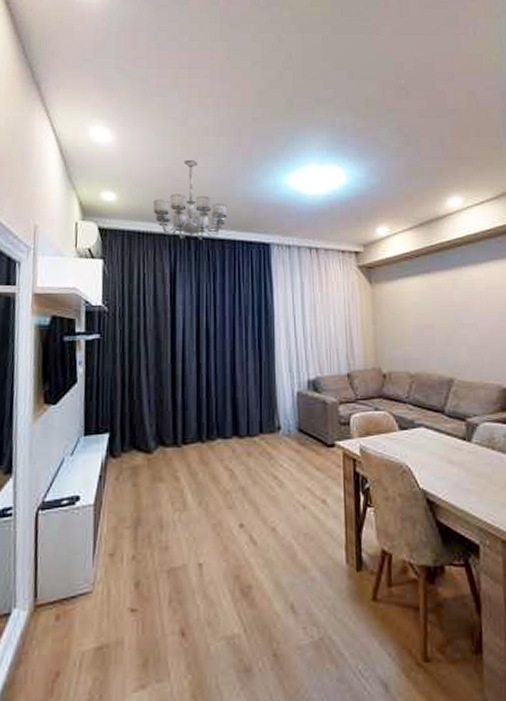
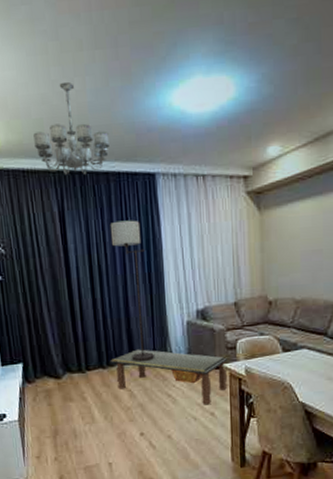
coffee table: none [210,421,341,490] -> present [109,349,228,405]
lamp: none [221,285,260,436] -> present [110,220,154,362]

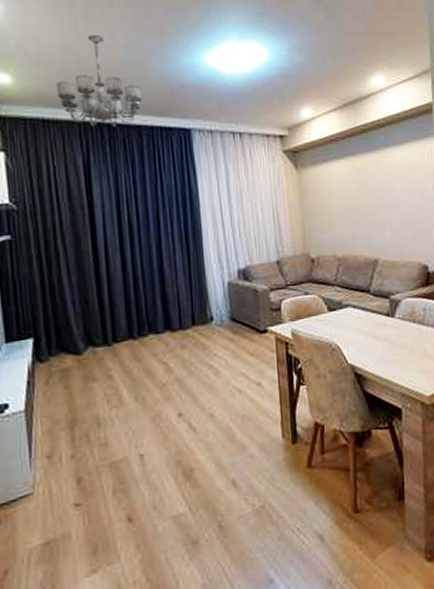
coffee table: present [109,349,228,405] -> none [141,315,274,375]
lamp: present [110,220,154,362] -> none [142,175,193,330]

